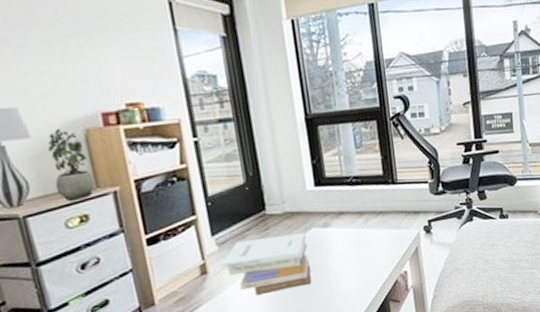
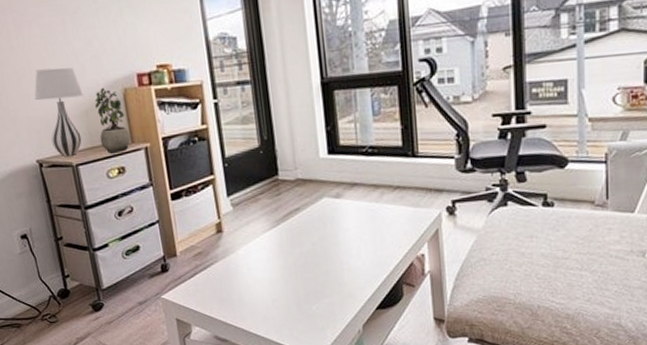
books: present [221,232,312,295] -> none [235,200,321,259]

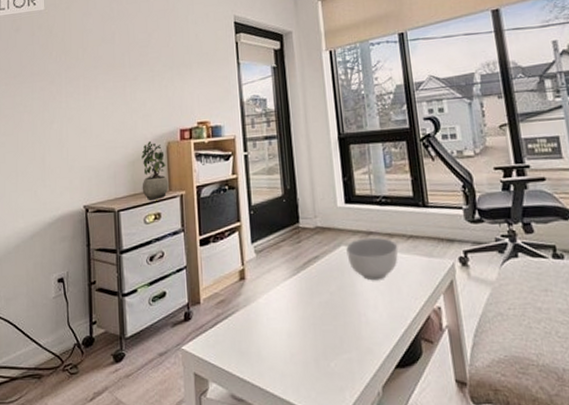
table lamp: present [34,67,84,157] -> none [90,124,133,203]
bowl: none [329,188,384,231] -> present [346,237,399,281]

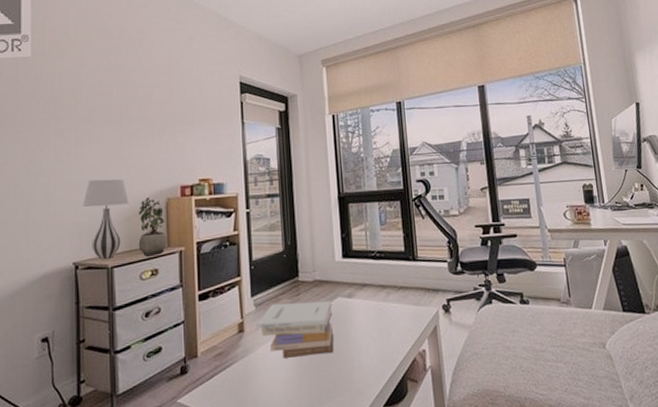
table lamp: none [90,124,133,203] -> present [82,179,129,259]
books: none [257,248,339,309] -> present [256,300,334,358]
bowl: present [346,237,399,281] -> none [342,288,390,329]

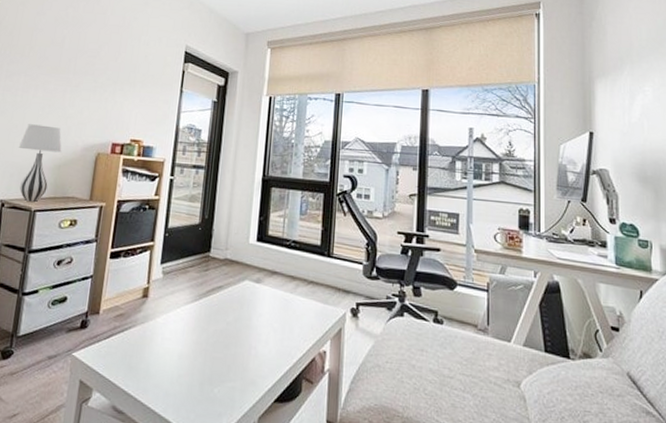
potted plant: present [138,196,167,257] -> none [62,148,92,207]
books: present [256,300,334,358] -> none [161,275,239,335]

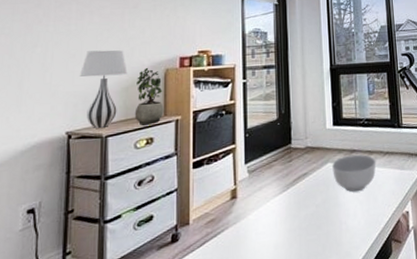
potted plant: none [62,148,92,207] -> present [134,67,164,125]
bowl: none [249,276,298,318] -> present [332,154,377,192]

